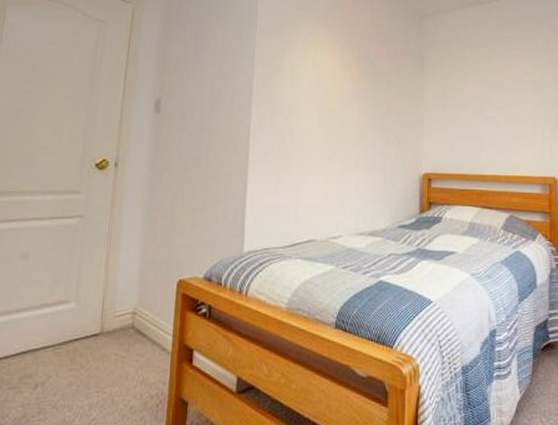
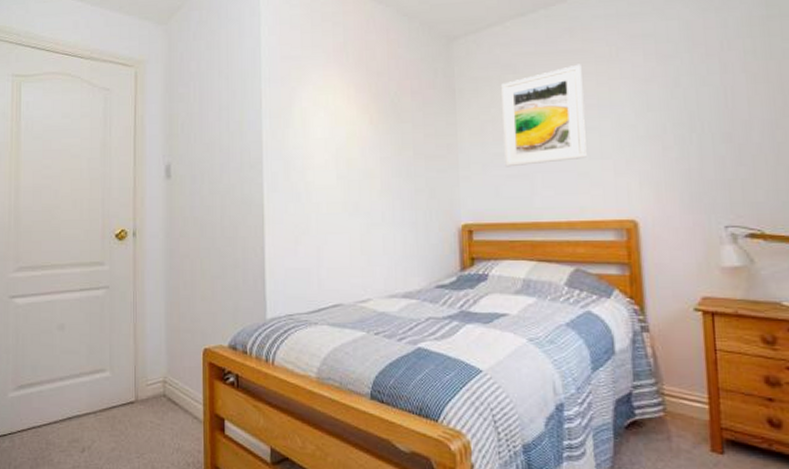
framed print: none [459,48,523,127] -> present [501,64,587,167]

